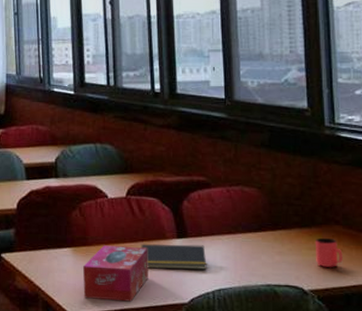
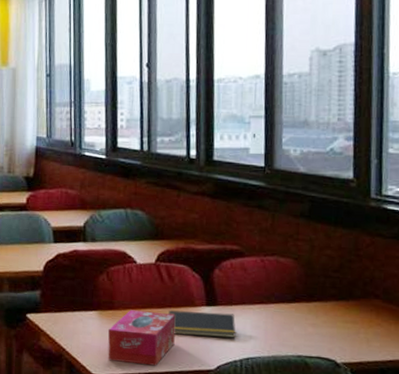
cup: present [316,237,343,267] -> none [351,311,381,341]

